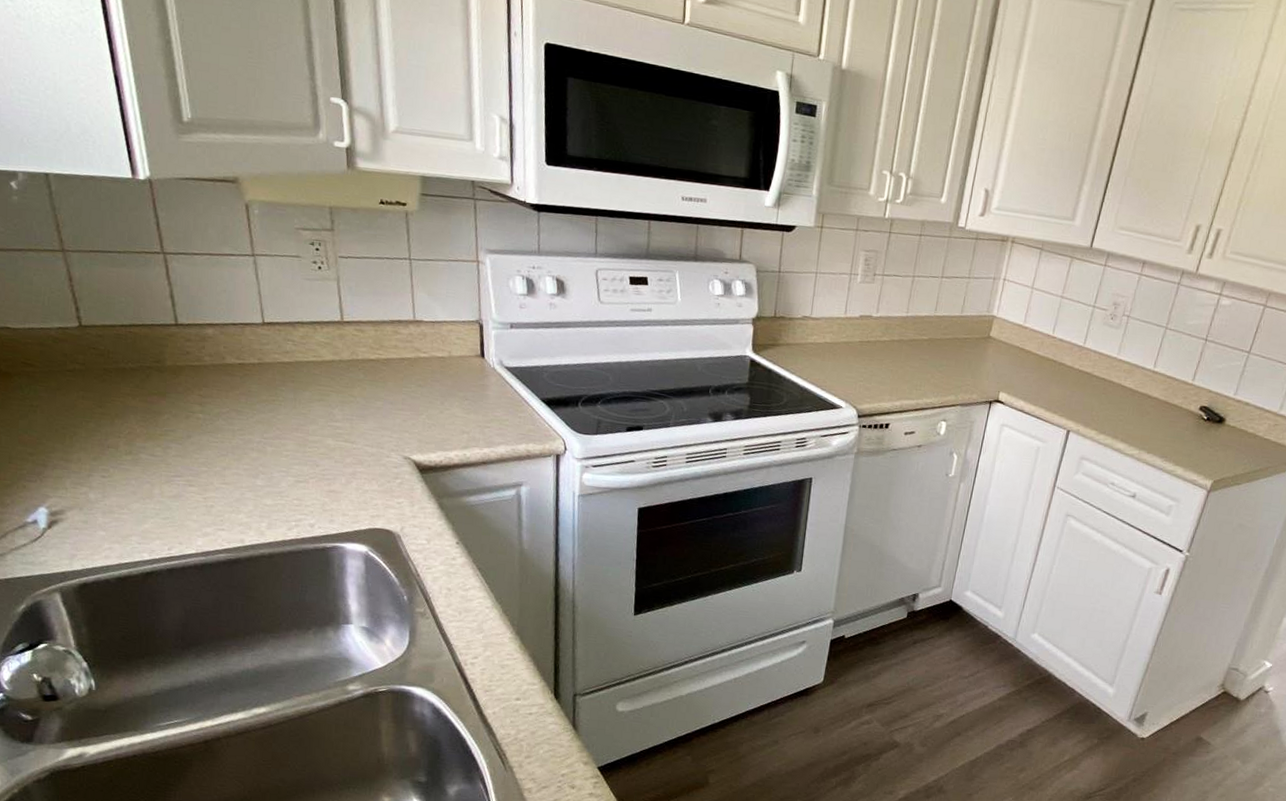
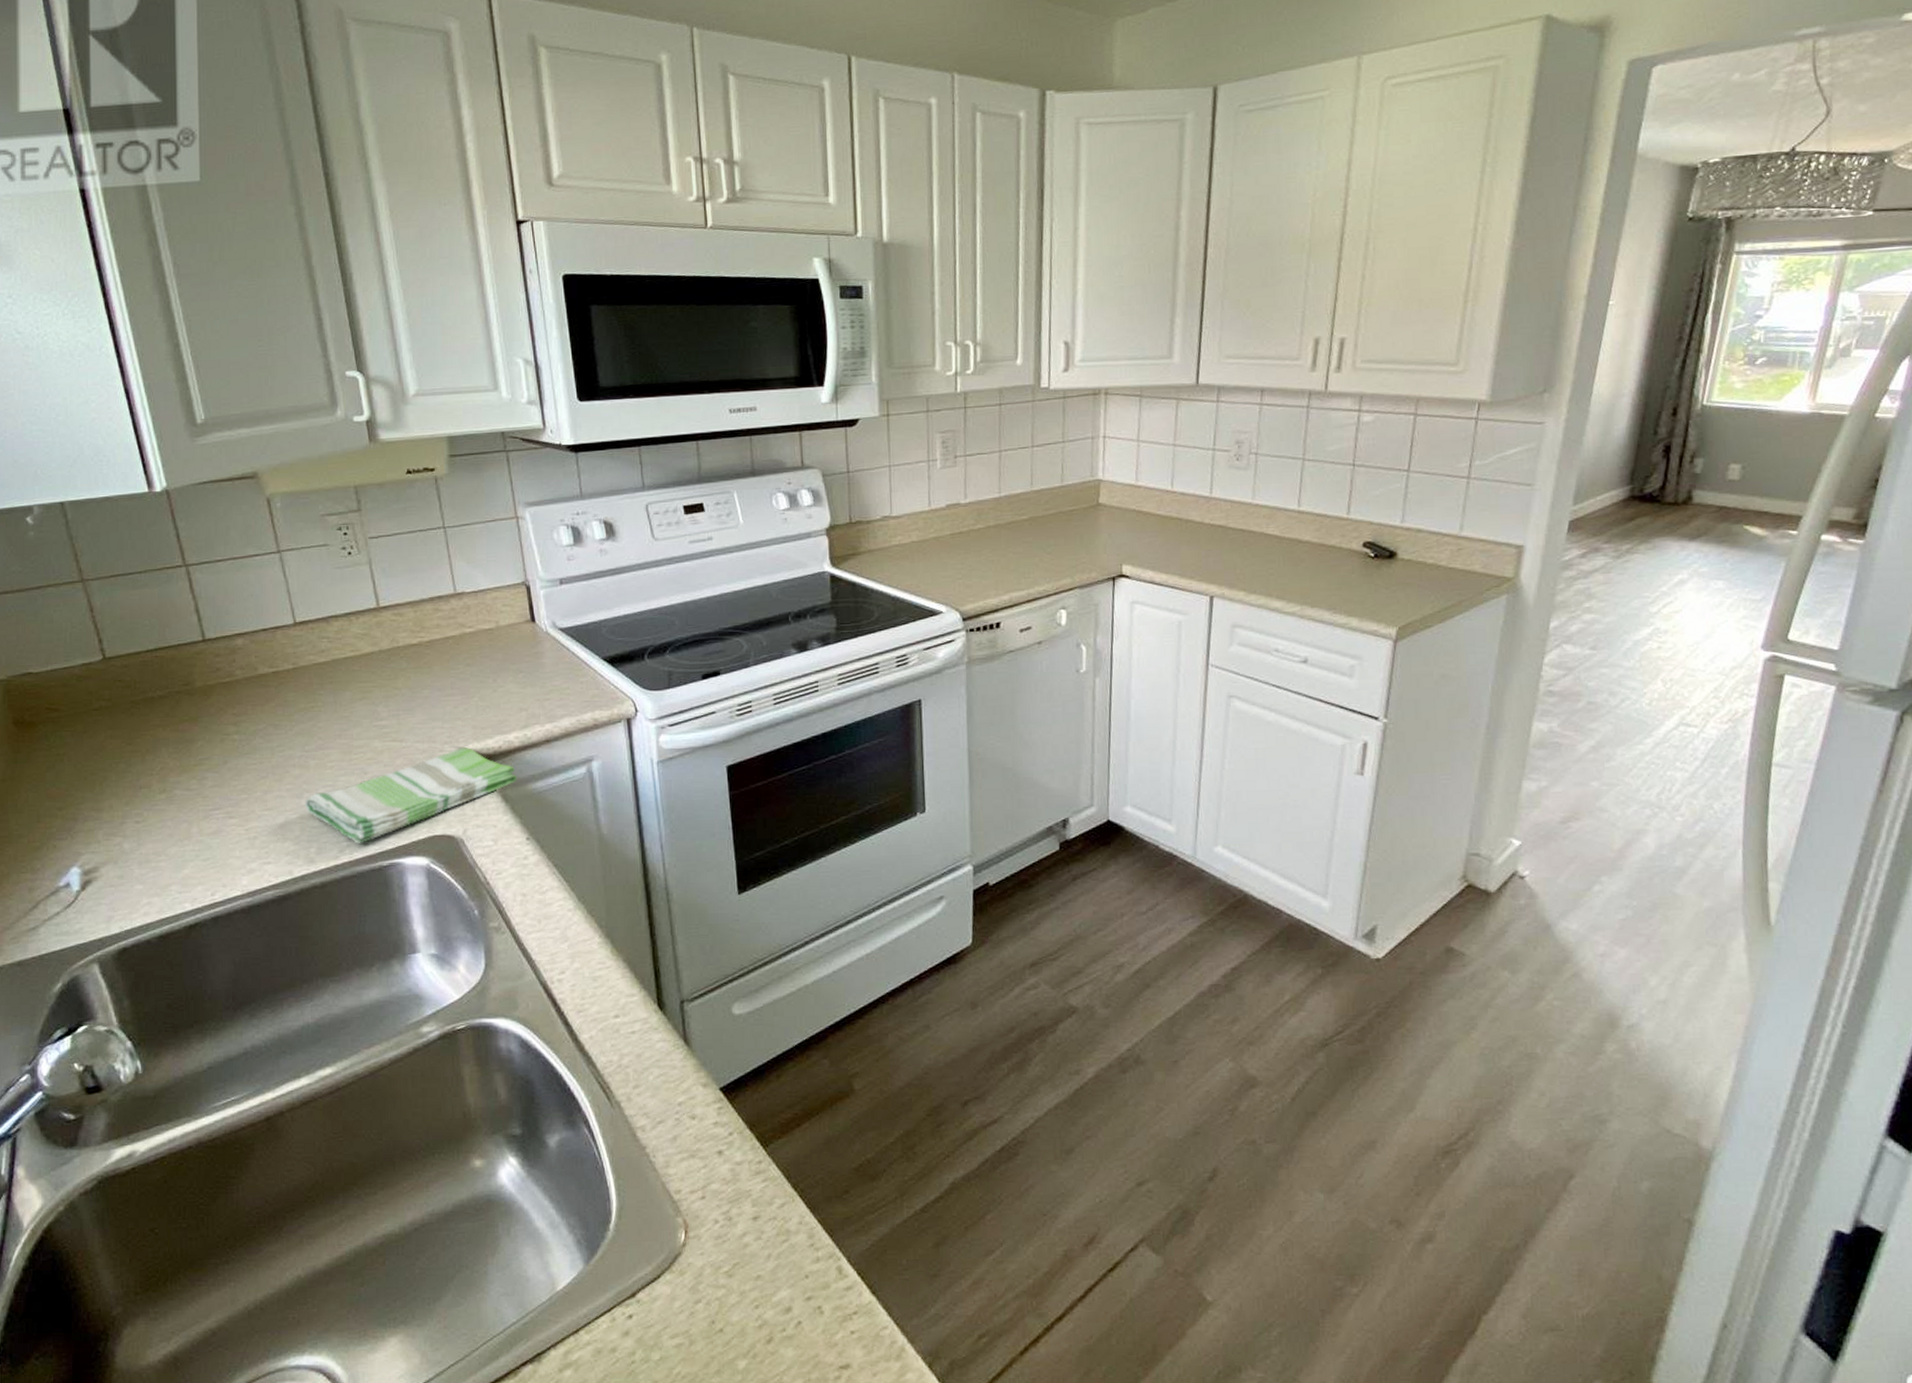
dish towel: none [260,457,454,526] -> present [305,748,517,845]

